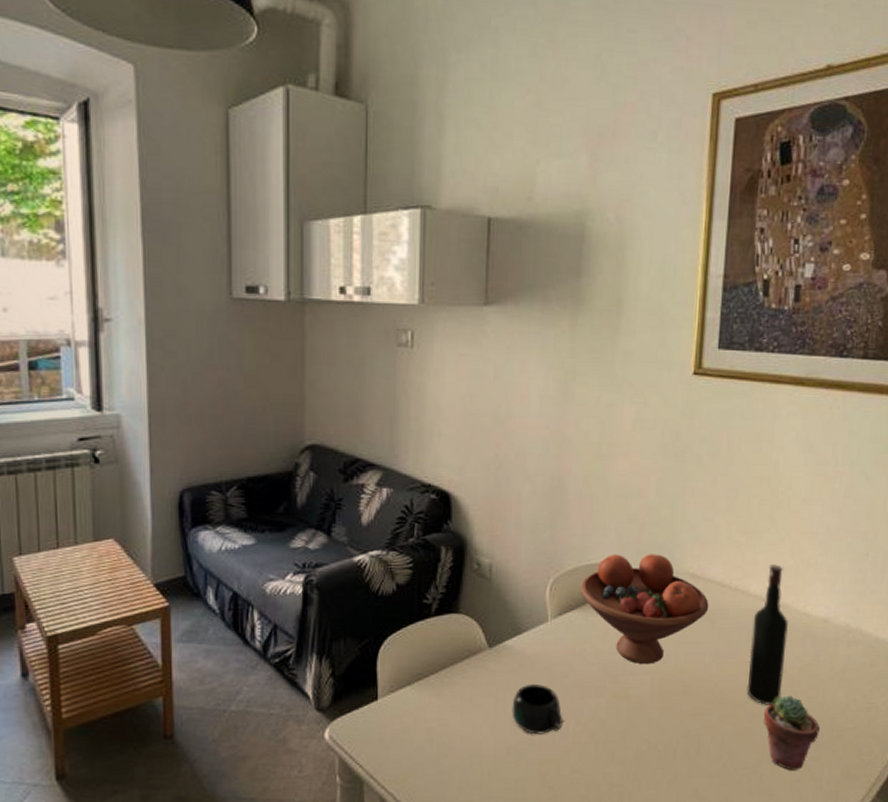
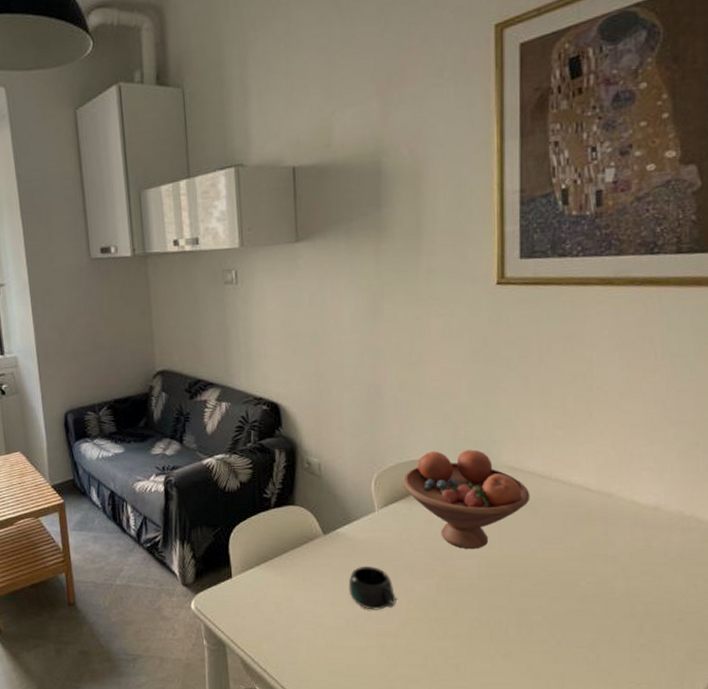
wine bottle: present [747,564,789,705] -> none [576,456,616,588]
potted succulent: present [764,695,821,770] -> none [597,579,659,651]

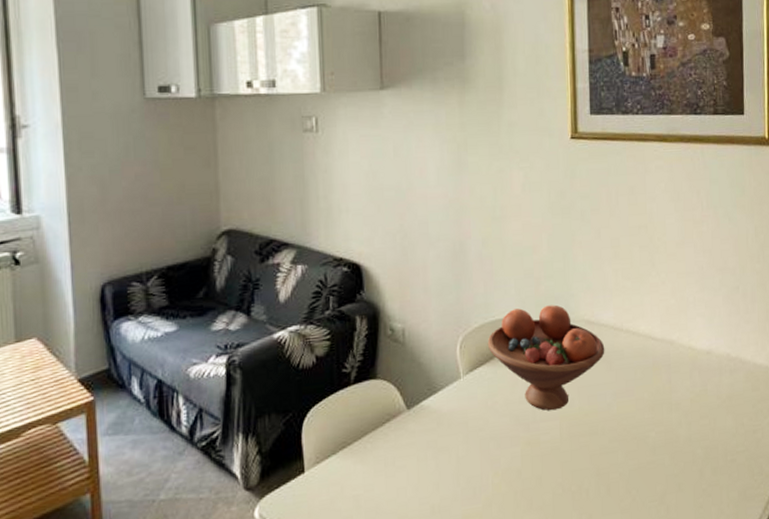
mug: present [348,565,396,610] -> none [433,440,482,490]

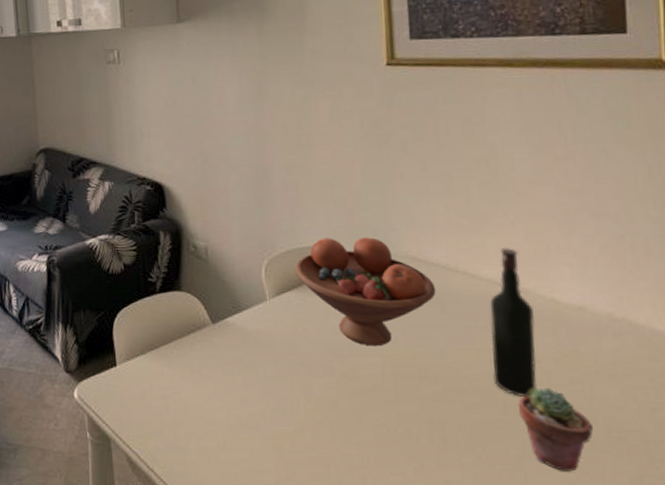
wine bottle: none [645,304,678,438] -> present [490,248,537,397]
potted succulent: none [664,425,716,498] -> present [519,387,594,472]

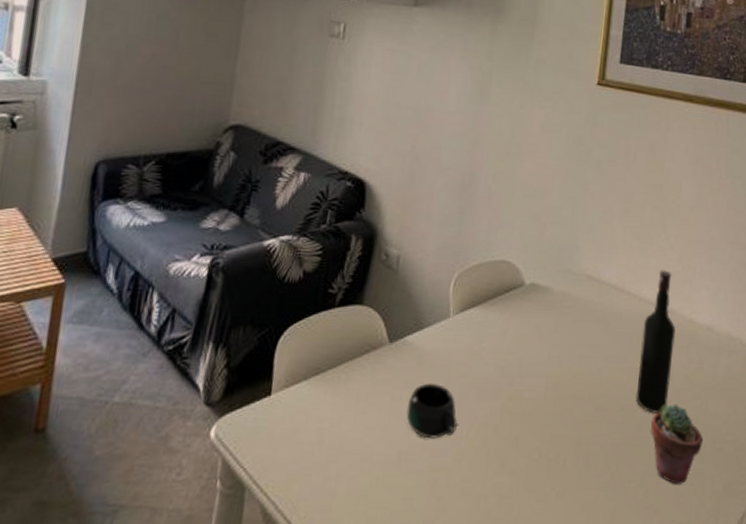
mug: none [239,359,293,409] -> present [406,383,457,439]
fruit bowl: present [295,237,436,347] -> none [482,252,603,367]

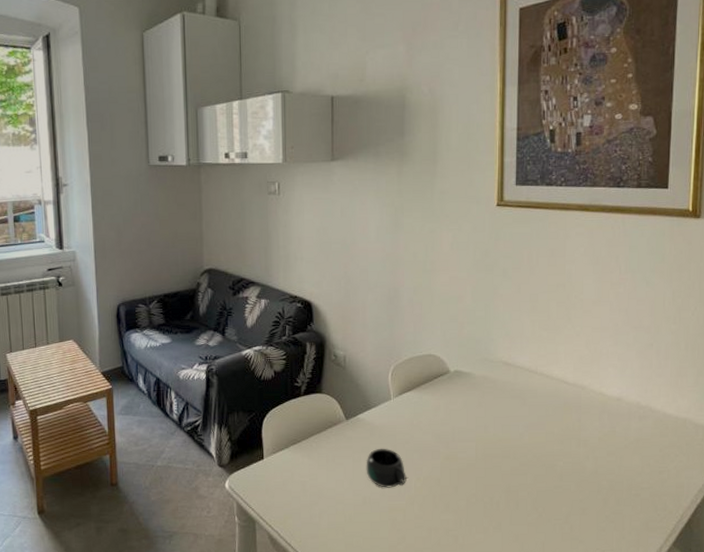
wine bottle: present [635,270,676,414] -> none [555,354,588,468]
potted succulent: present [651,404,704,484] -> none [571,460,620,522]

